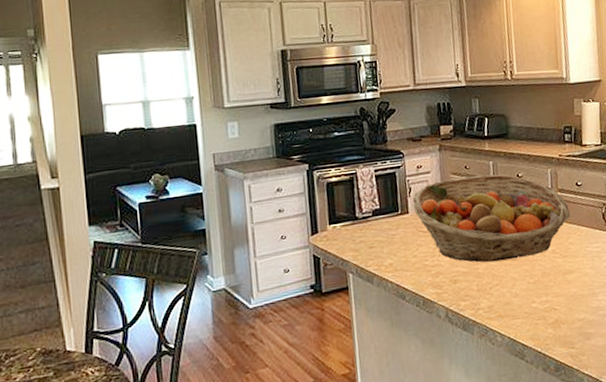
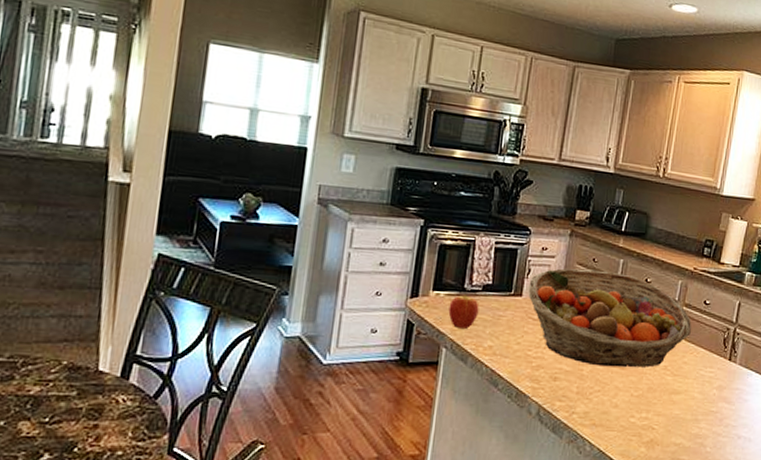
fruit: none [346,221,374,254] -> present [448,293,479,329]

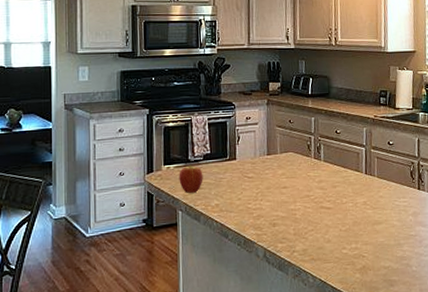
fruit basket: present [528,268,692,368] -> none [240,129,381,209]

